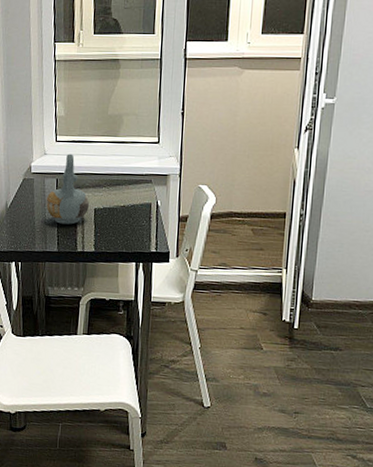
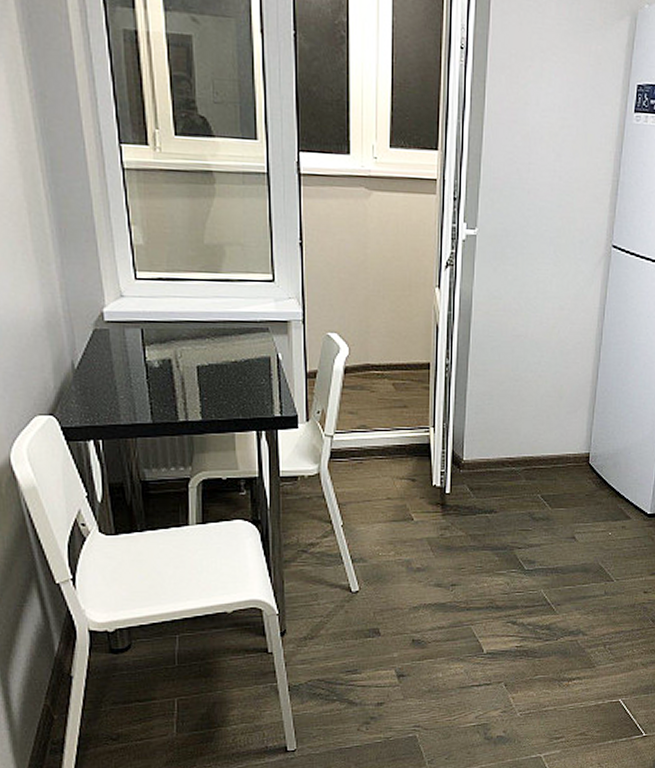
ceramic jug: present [45,153,90,225] -> none [129,295,190,388]

